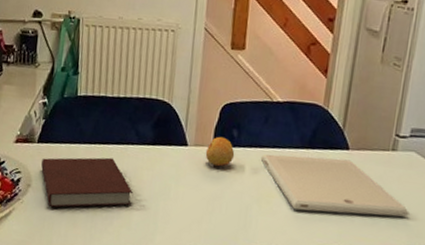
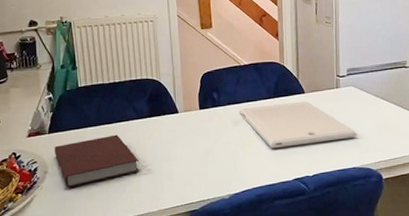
fruit: present [205,136,235,167] -> none [194,100,218,126]

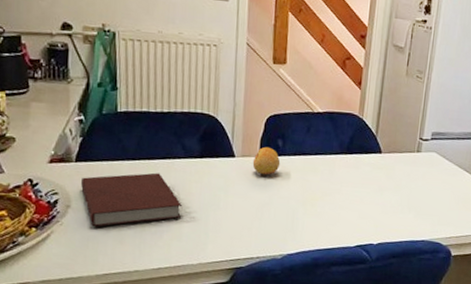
fruit: none [194,100,218,126] -> present [252,146,281,175]
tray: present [238,101,357,149] -> none [304,160,432,210]

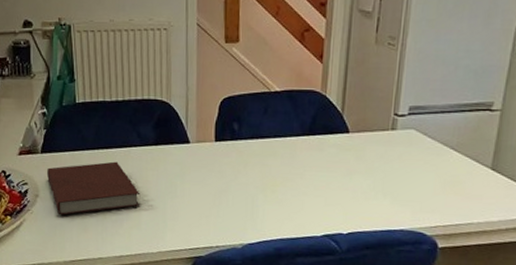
fruit: present [252,146,281,175] -> none [208,131,237,161]

